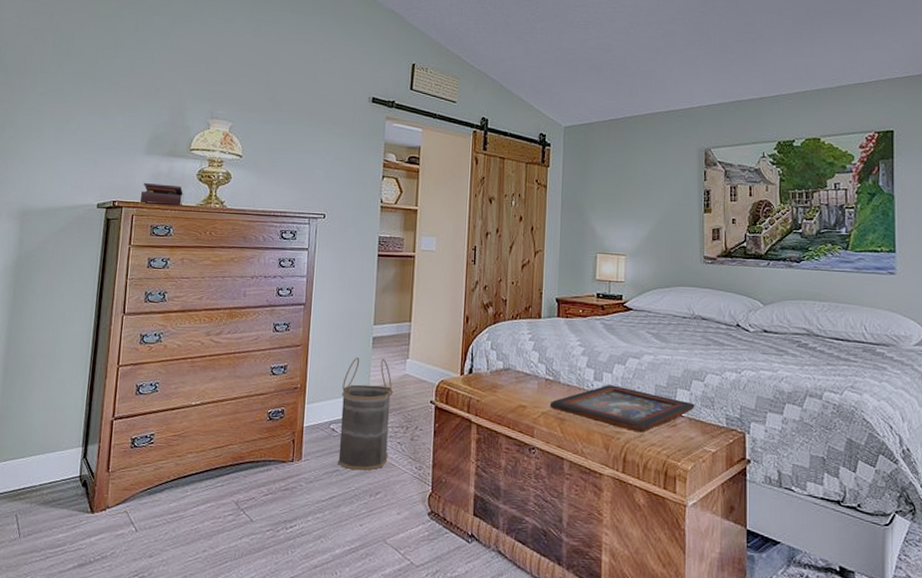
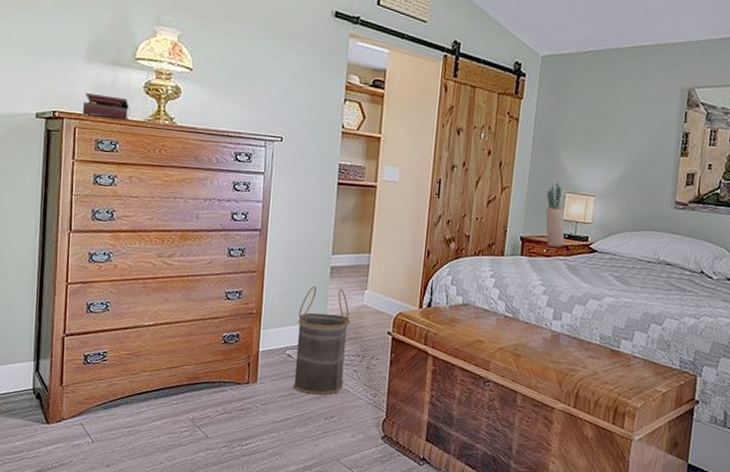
decorative tray: present [549,385,695,433] -> none [507,324,651,371]
vase: none [578,242,600,308] -> present [545,181,565,248]

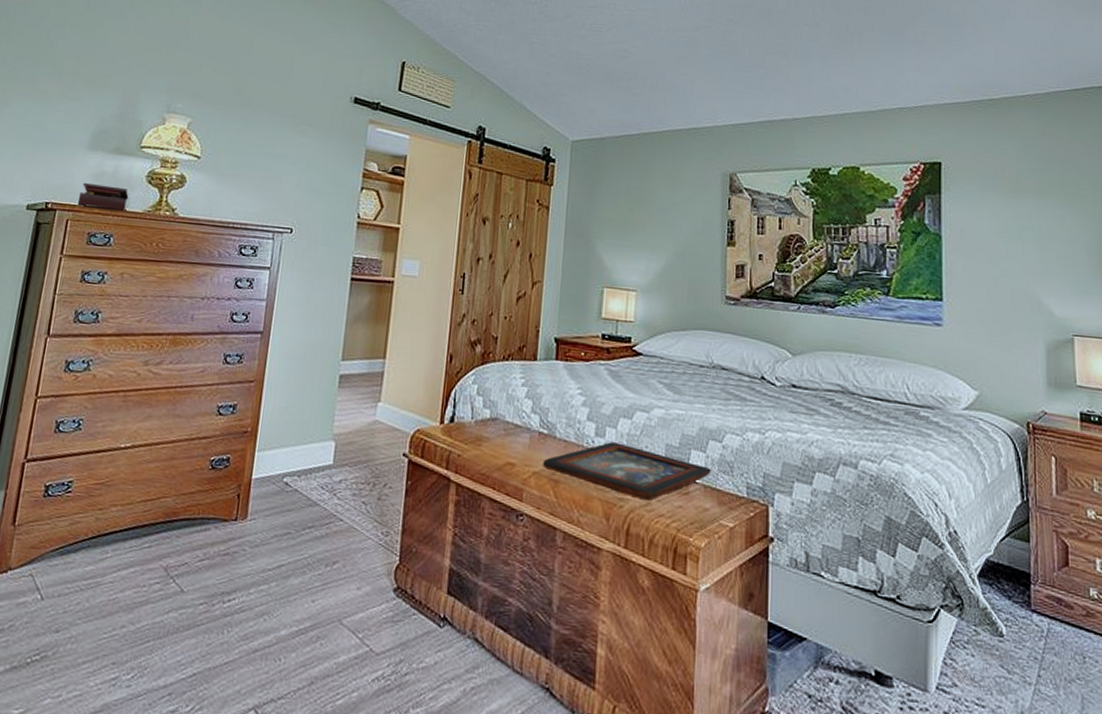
basket: present [292,286,351,395] -> none [288,398,361,535]
decorative tray: none [507,324,651,371] -> present [542,442,711,501]
vase: present [545,181,565,248] -> none [581,274,605,351]

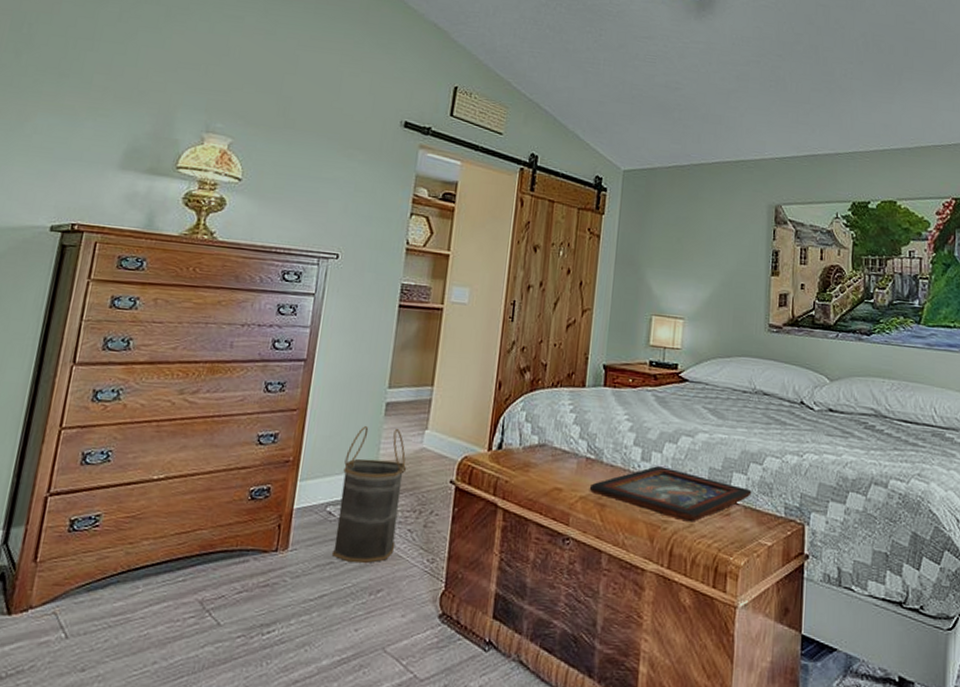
jewelry box: present [77,182,130,211] -> none [106,203,165,234]
basket: none [288,398,361,535] -> present [331,426,407,563]

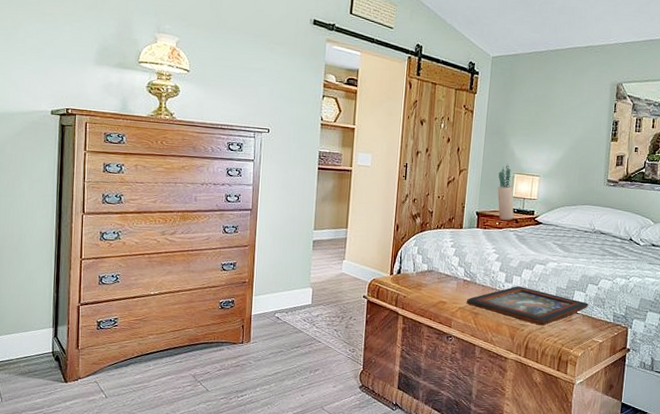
basket: present [331,426,407,563] -> none [281,257,331,352]
vase: none [630,302,653,378] -> present [497,163,514,221]

